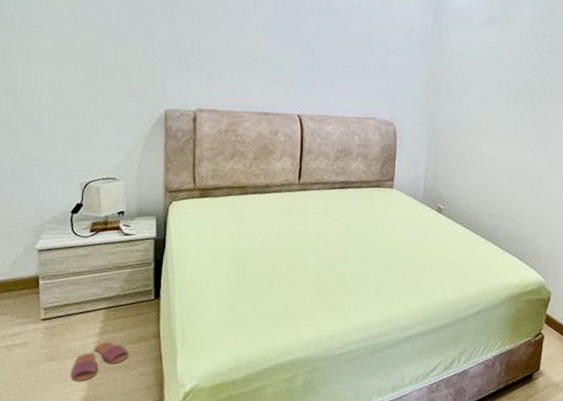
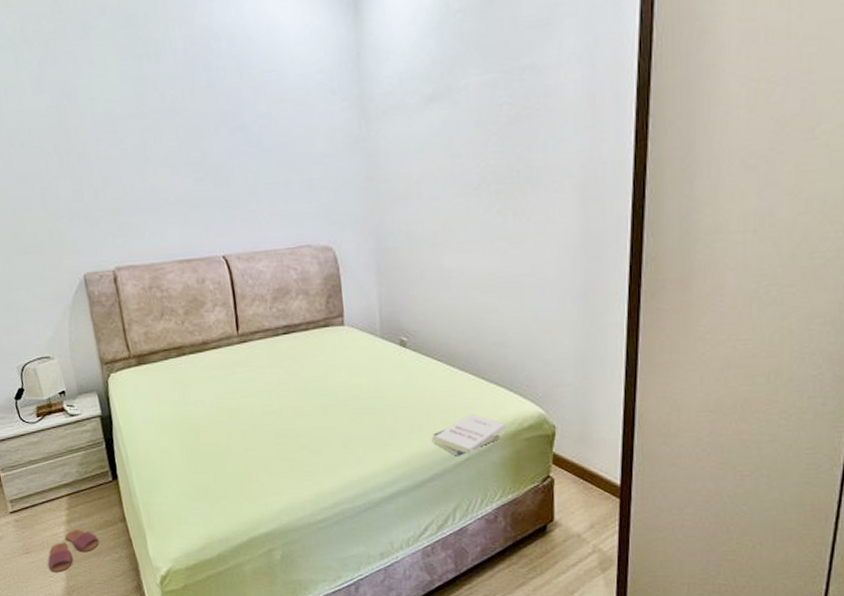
books: none [451,275,512,309] -> present [431,413,506,456]

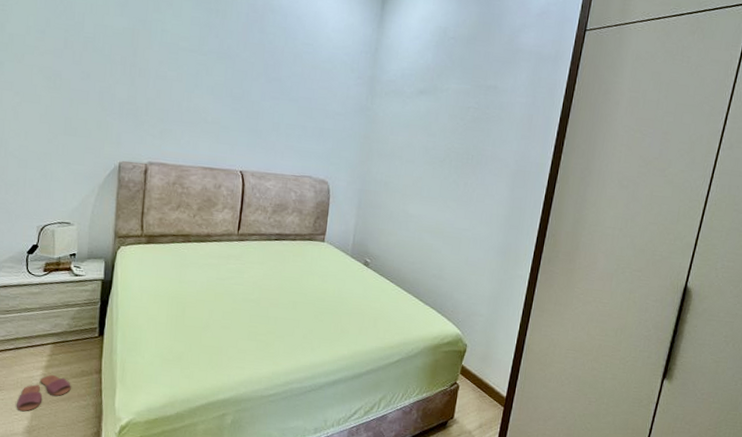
books: present [431,413,506,456] -> none [373,326,431,358]

